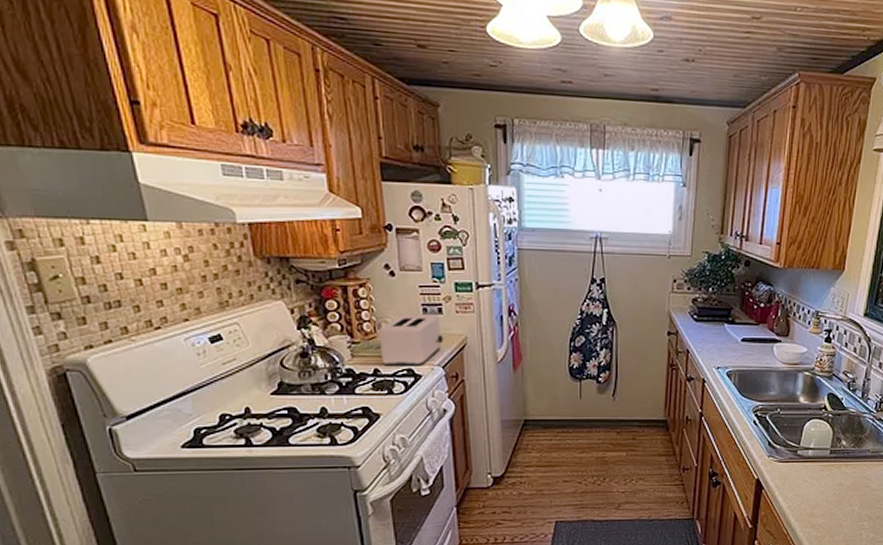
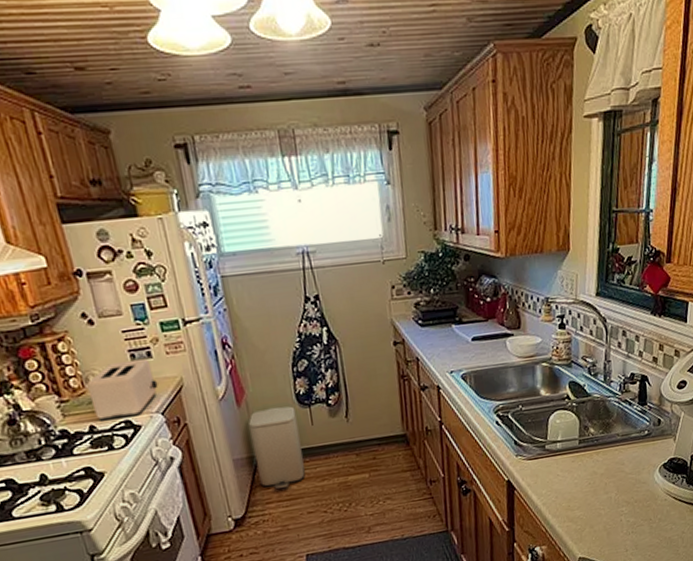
pedal bin: none [522,376,568,455] -> present [249,406,305,490]

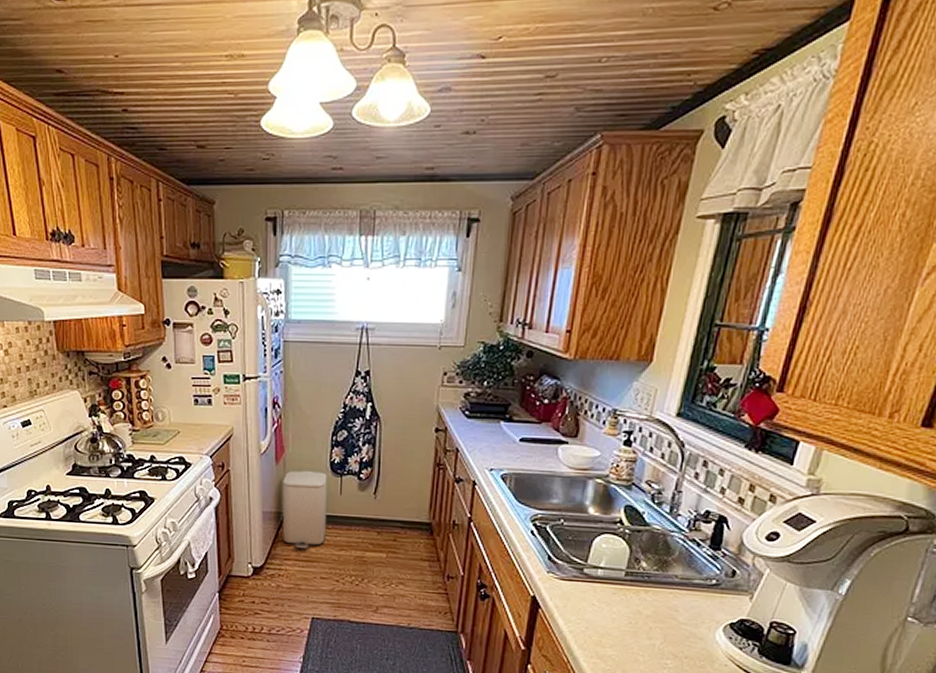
toaster: present [87,358,158,422] -> none [156,403,212,456]

